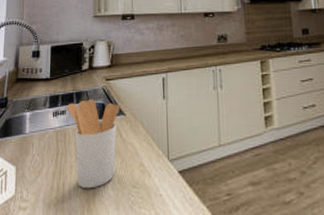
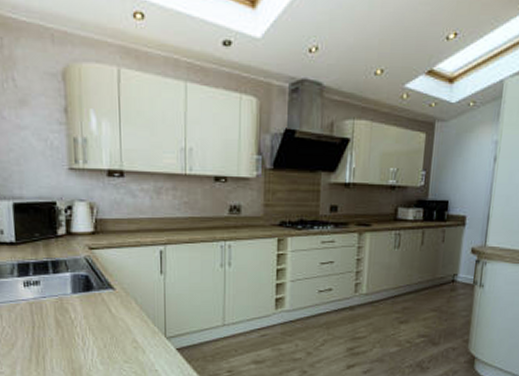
utensil holder: present [66,99,119,189] -> none [40,270,107,363]

